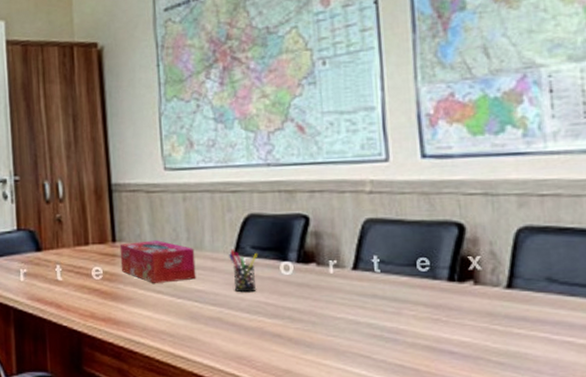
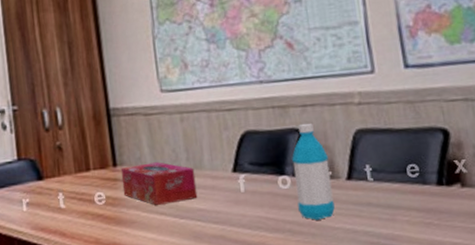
pen holder: present [229,249,258,293] -> none [228,166,257,209]
water bottle: none [296,209,338,309] -> present [292,123,335,220]

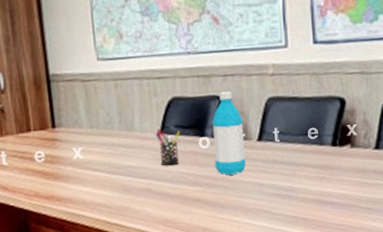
tissue box: present [120,162,198,206] -> none [59,124,128,163]
pen holder: none [228,166,257,209] -> present [156,129,181,166]

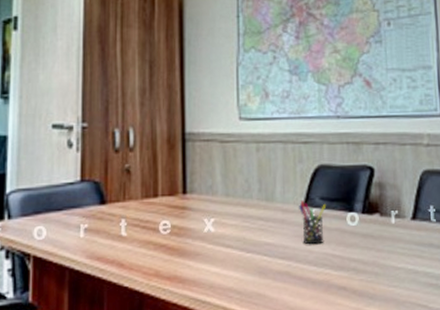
water bottle: present [212,91,246,175] -> none [362,161,399,259]

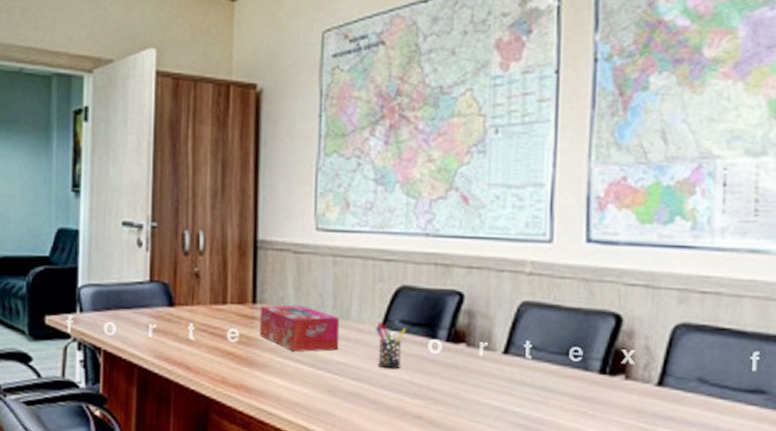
tissue box: none [190,191,266,238] -> present [259,305,340,353]

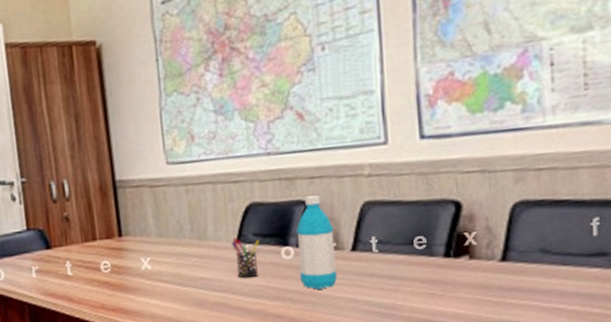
tissue box: present [259,305,340,353] -> none [126,232,201,275]
water bottle: none [445,286,487,392] -> present [296,195,337,290]

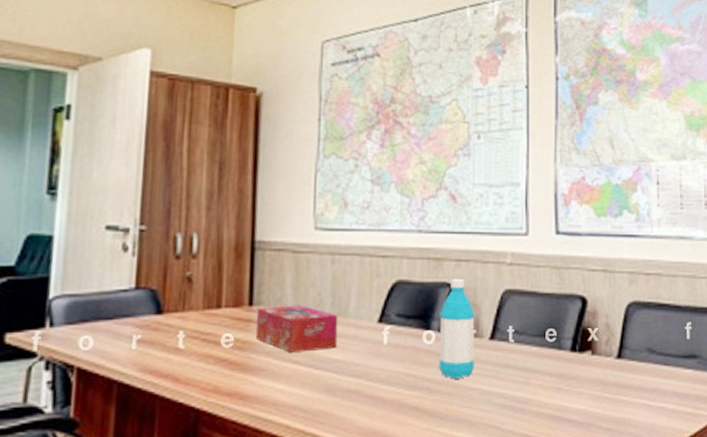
tissue box: none [126,232,201,275] -> present [255,305,338,354]
pen holder: present [232,237,260,278] -> none [373,316,403,363]

